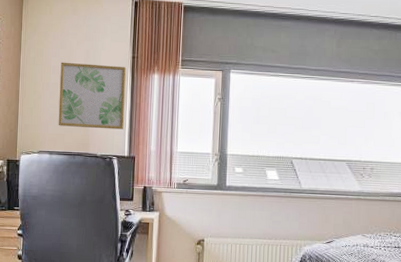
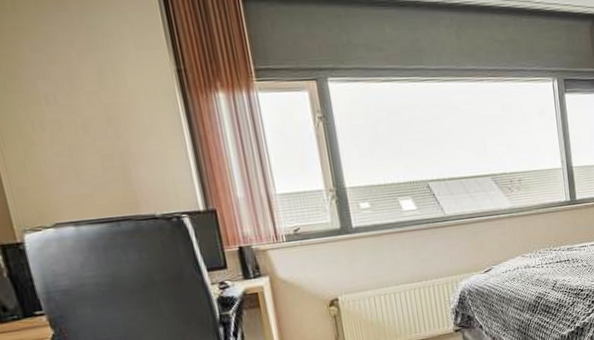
wall art: present [58,62,127,130] -> none [55,85,189,183]

